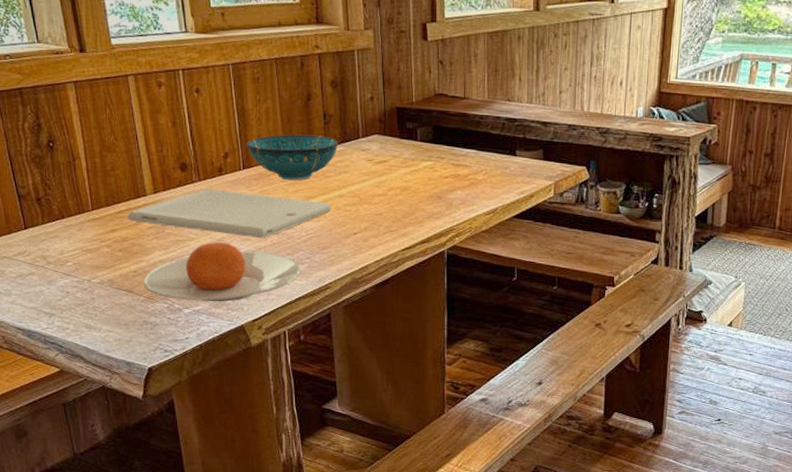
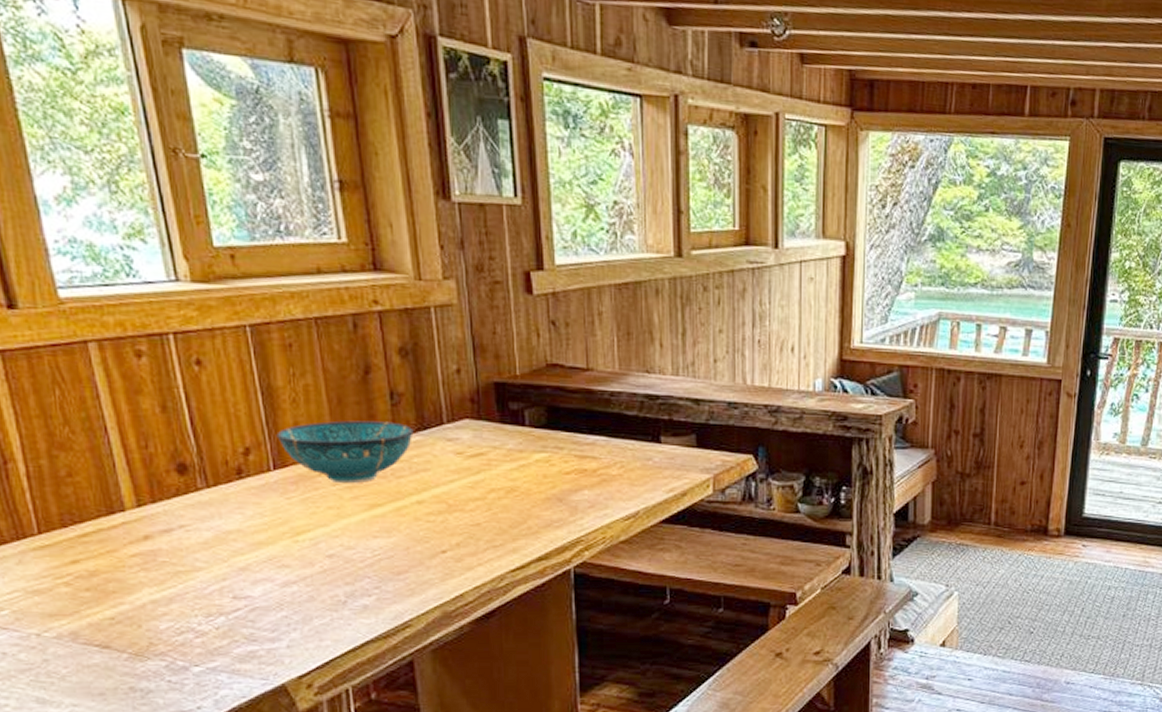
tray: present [128,189,331,239] -> none [97,498,408,564]
plate: present [144,242,300,302] -> none [127,572,366,655]

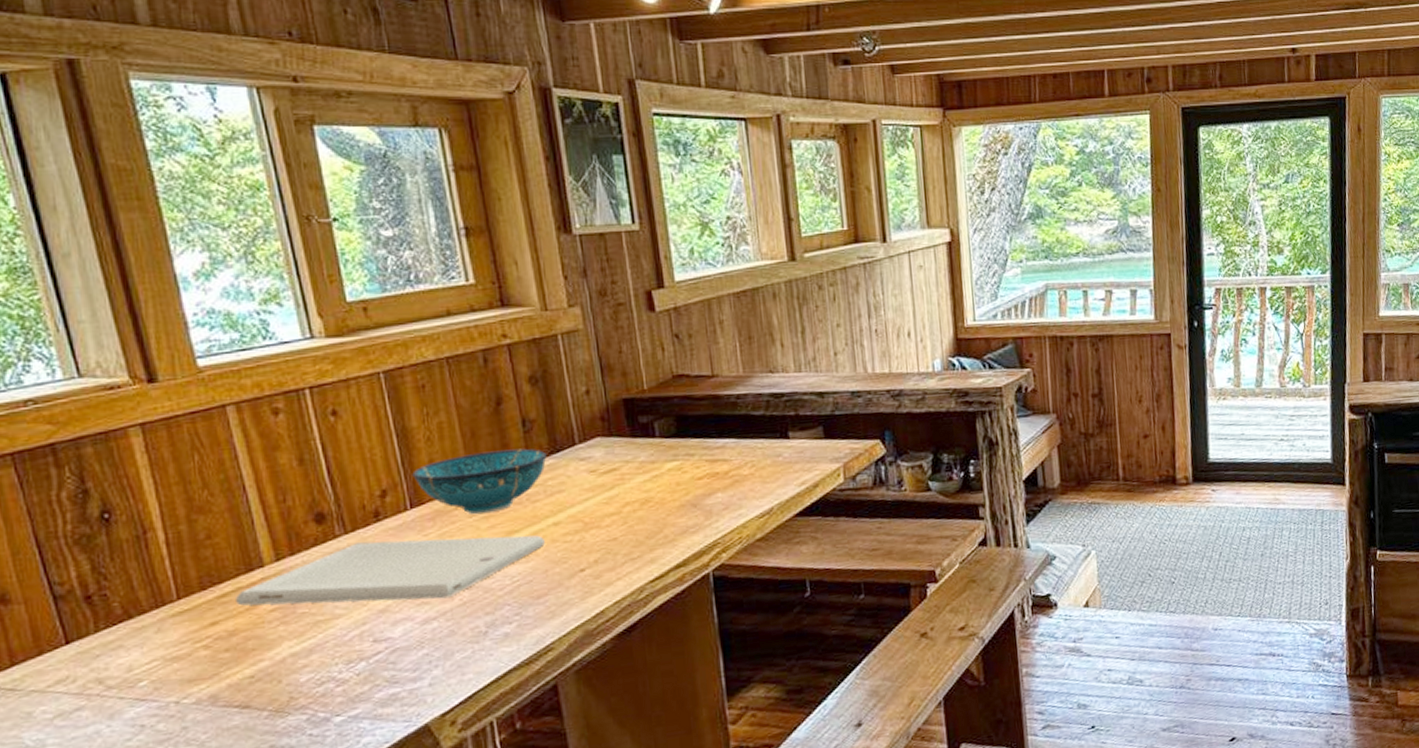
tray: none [97,498,408,564] -> present [236,535,545,606]

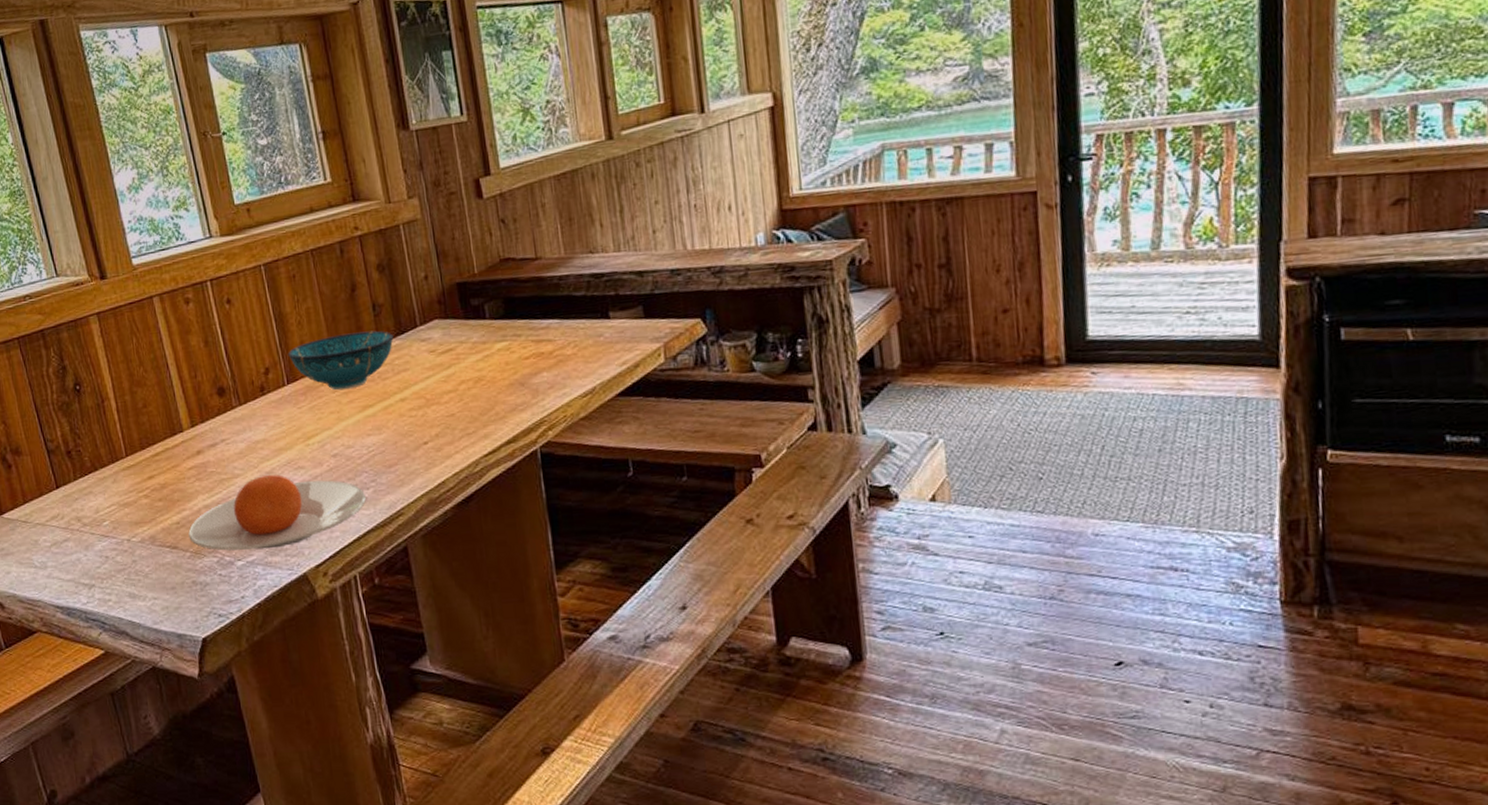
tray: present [236,535,545,606] -> none [165,410,394,465]
plate: none [267,612,507,706] -> present [188,474,366,551]

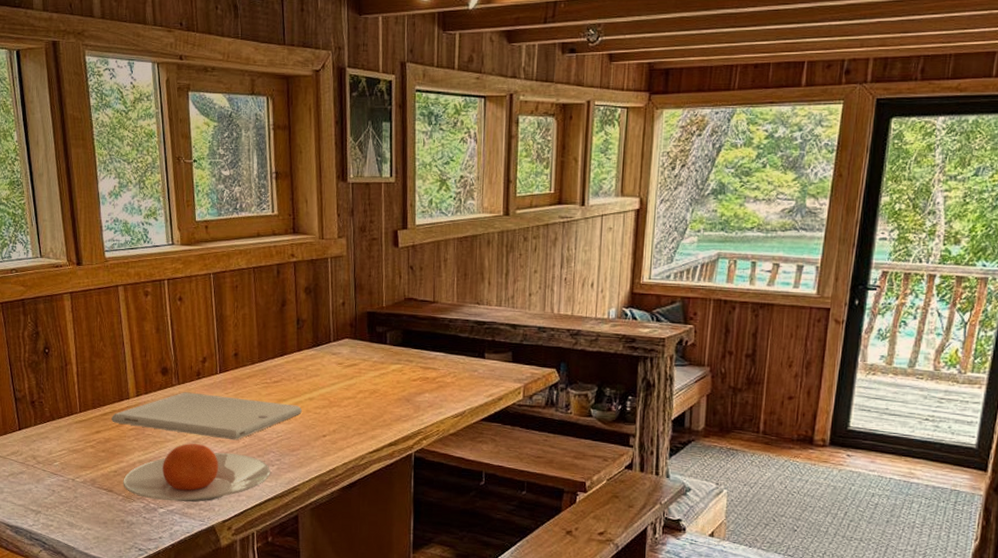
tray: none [165,410,394,465] -> present [112,392,302,440]
decorative bowl: present [288,330,394,391] -> none [223,339,311,384]

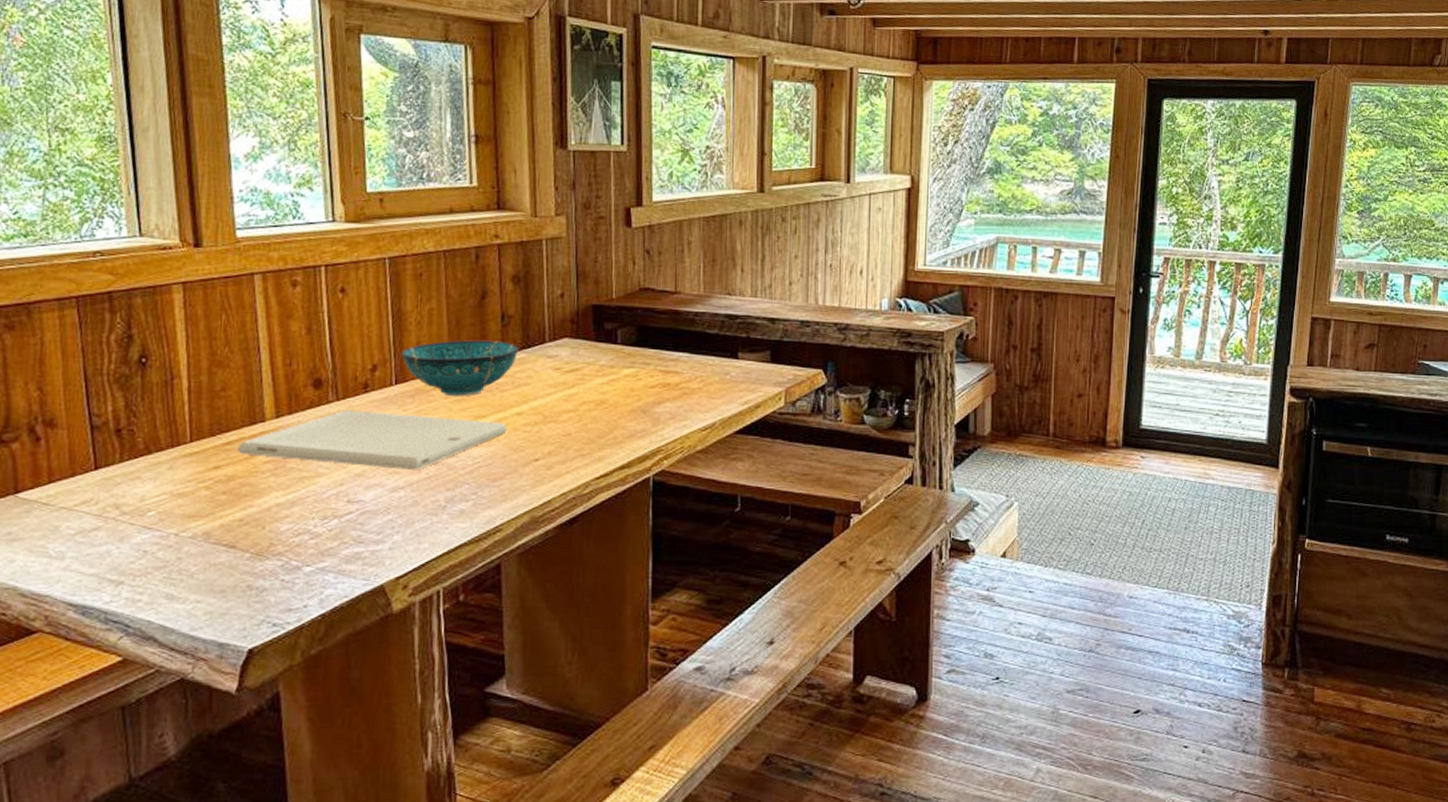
plate: present [123,443,270,503] -> none [252,478,463,556]
decorative bowl: none [223,339,311,384] -> present [401,340,519,397]

